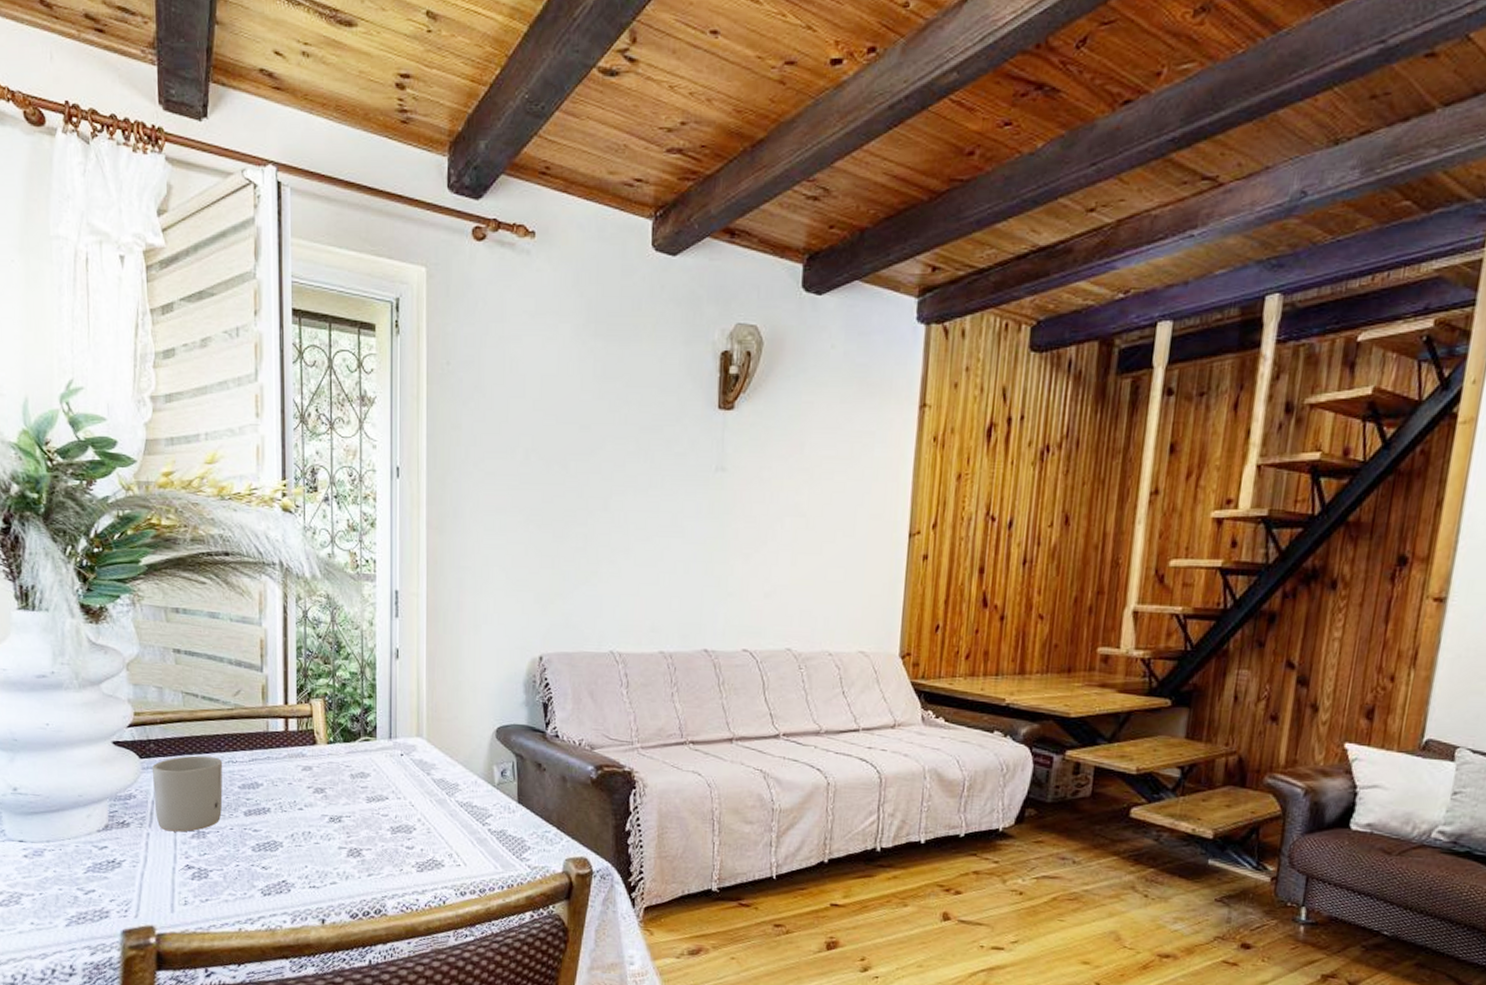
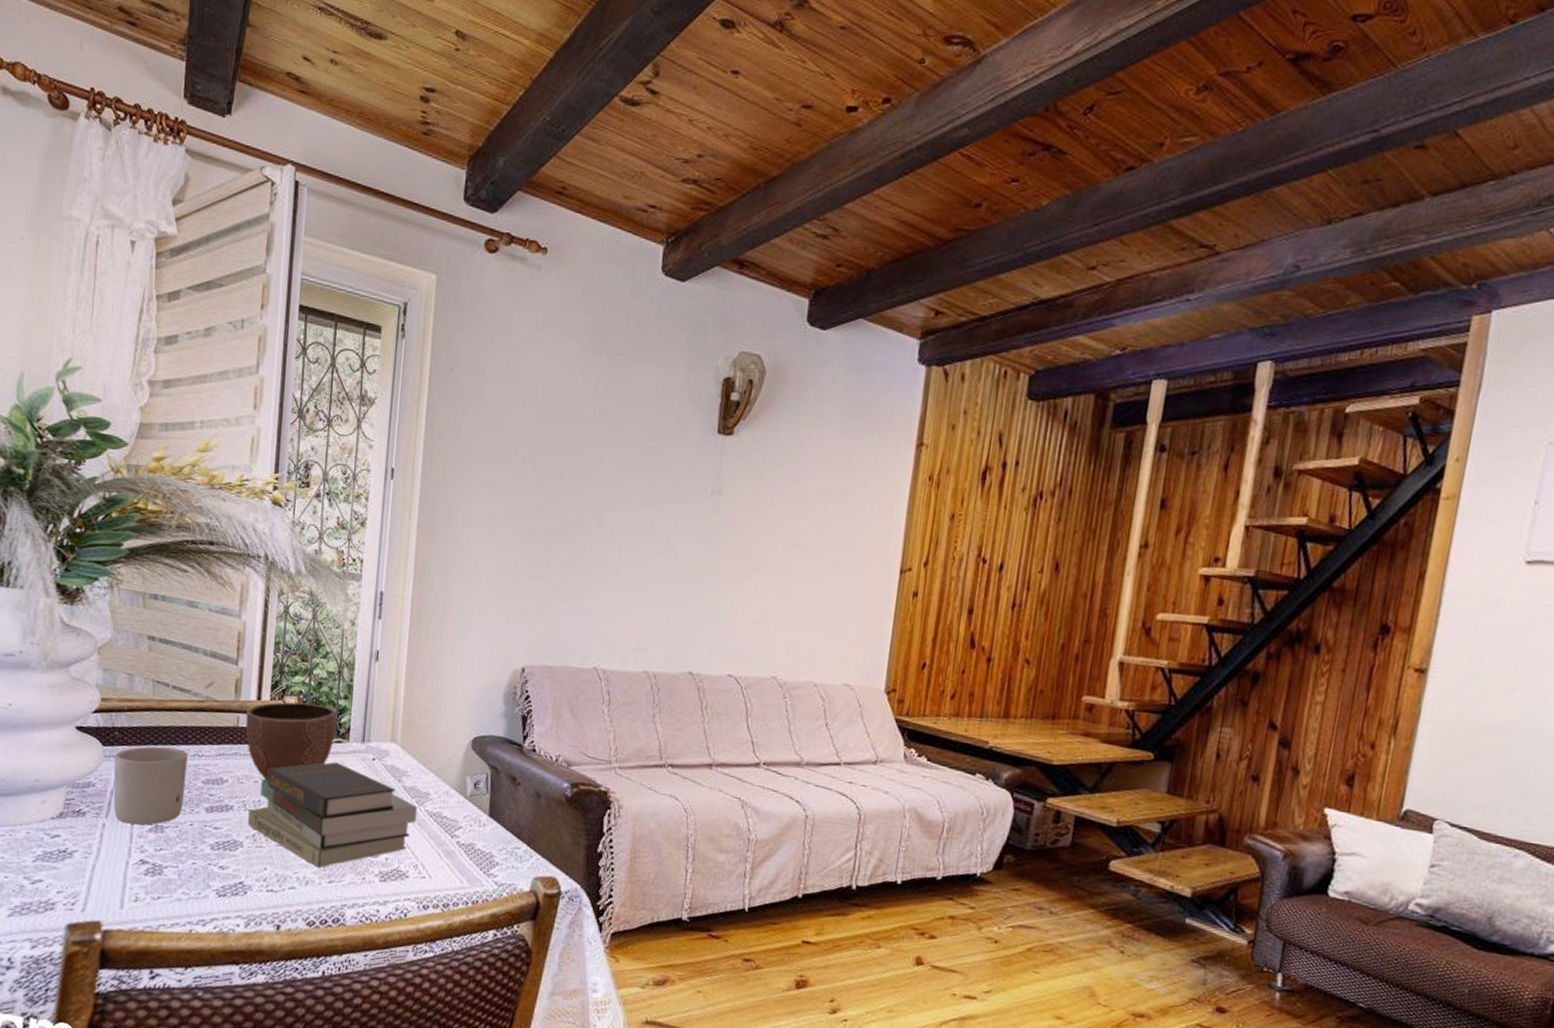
decorative bowl: none [275,703,363,781] -> present [245,701,338,780]
books: none [285,760,448,862] -> present [248,762,417,868]

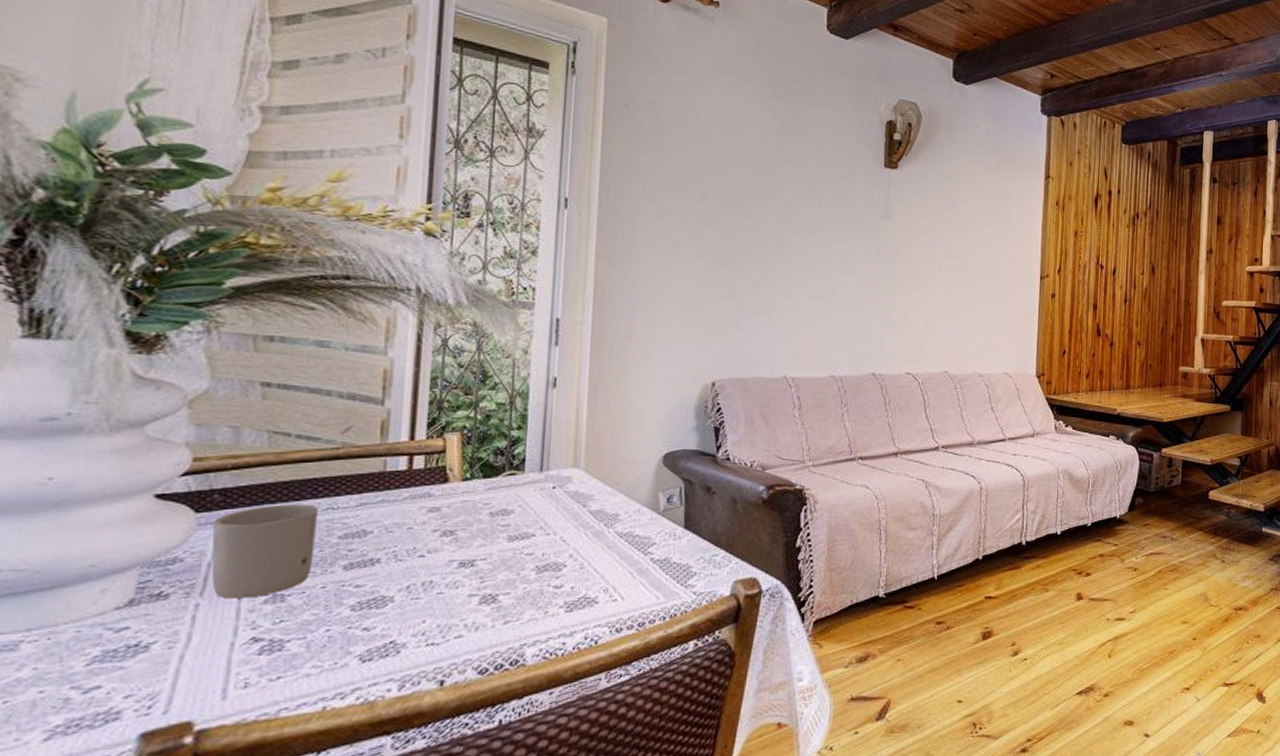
decorative bowl: present [245,701,338,780] -> none [395,437,510,525]
books: present [248,762,417,868] -> none [400,496,606,609]

